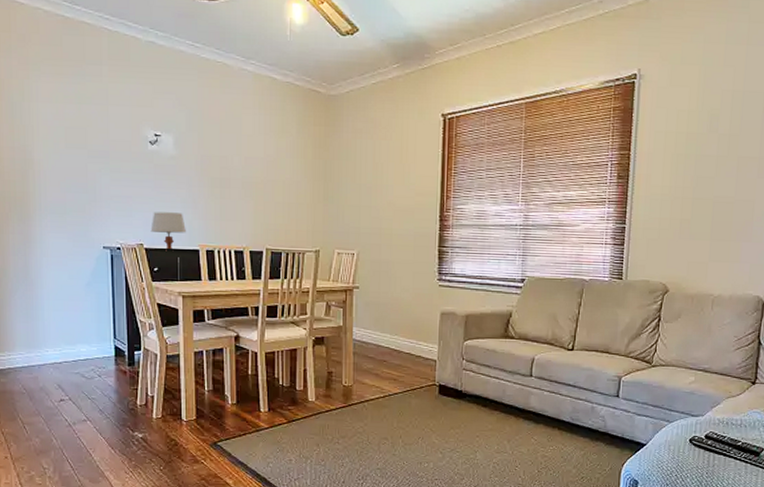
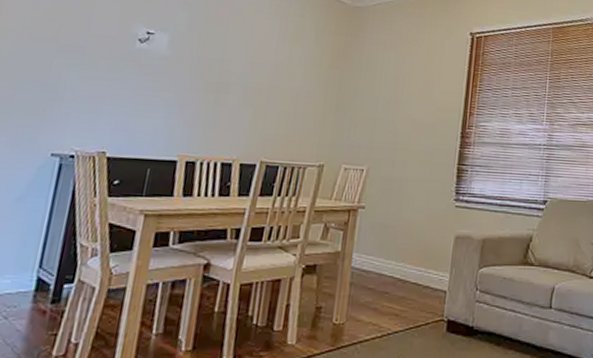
table lamp: present [150,212,186,251] -> none [118,116,166,162]

